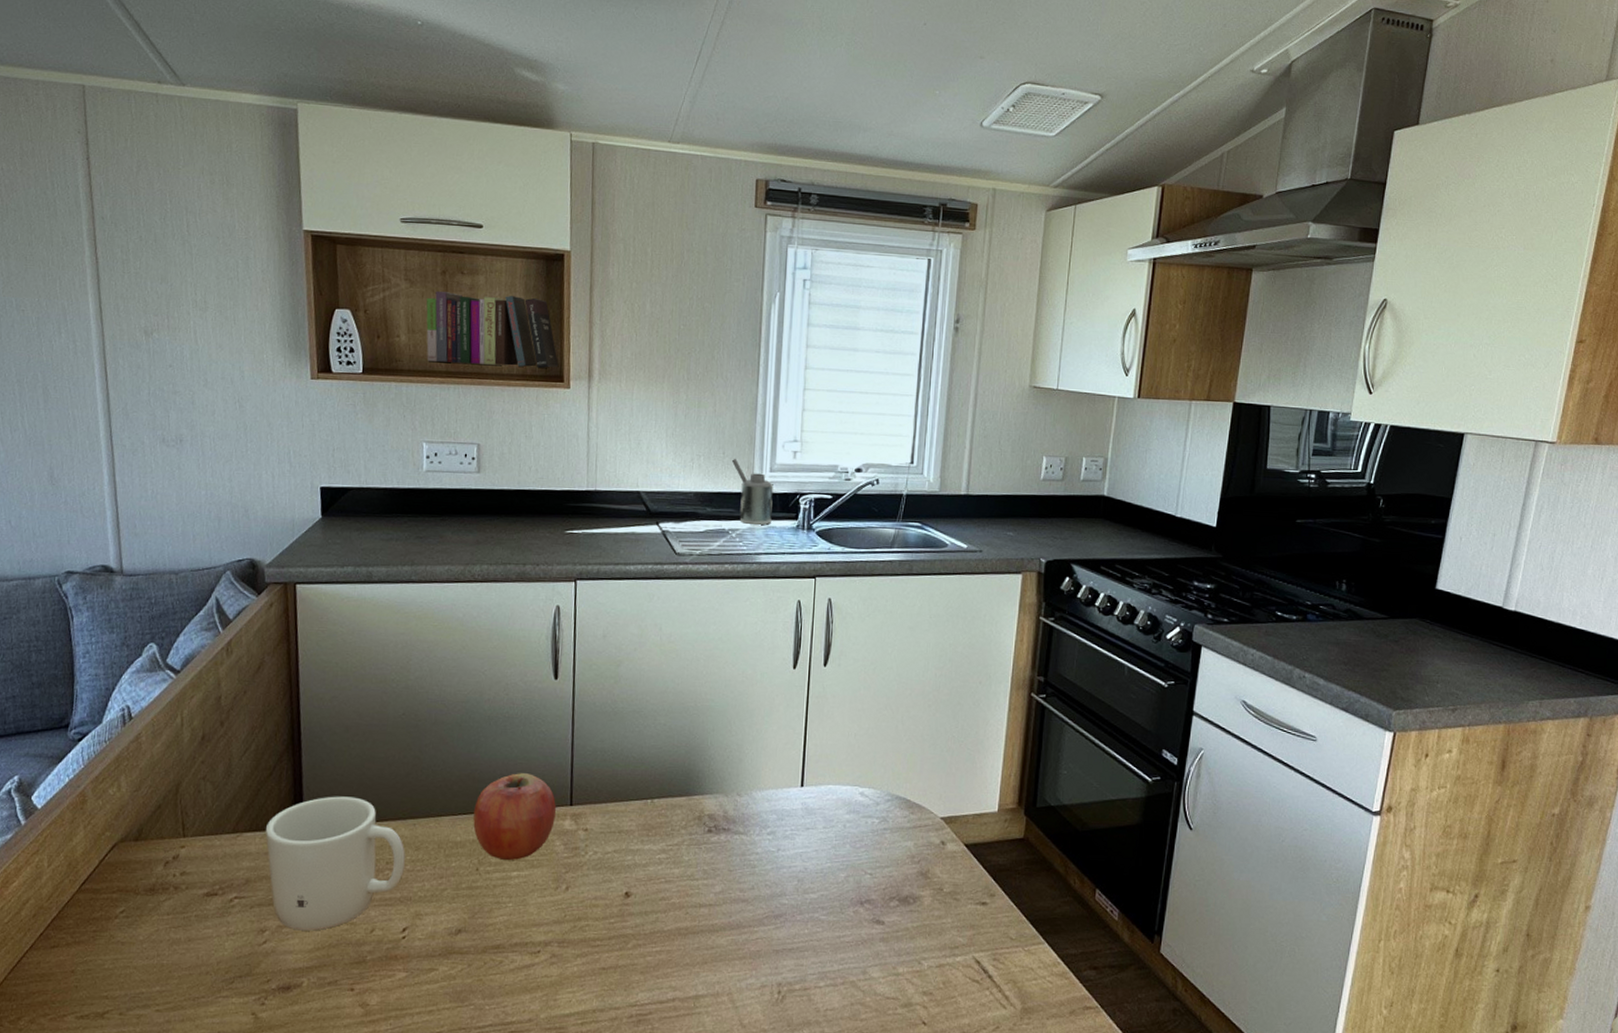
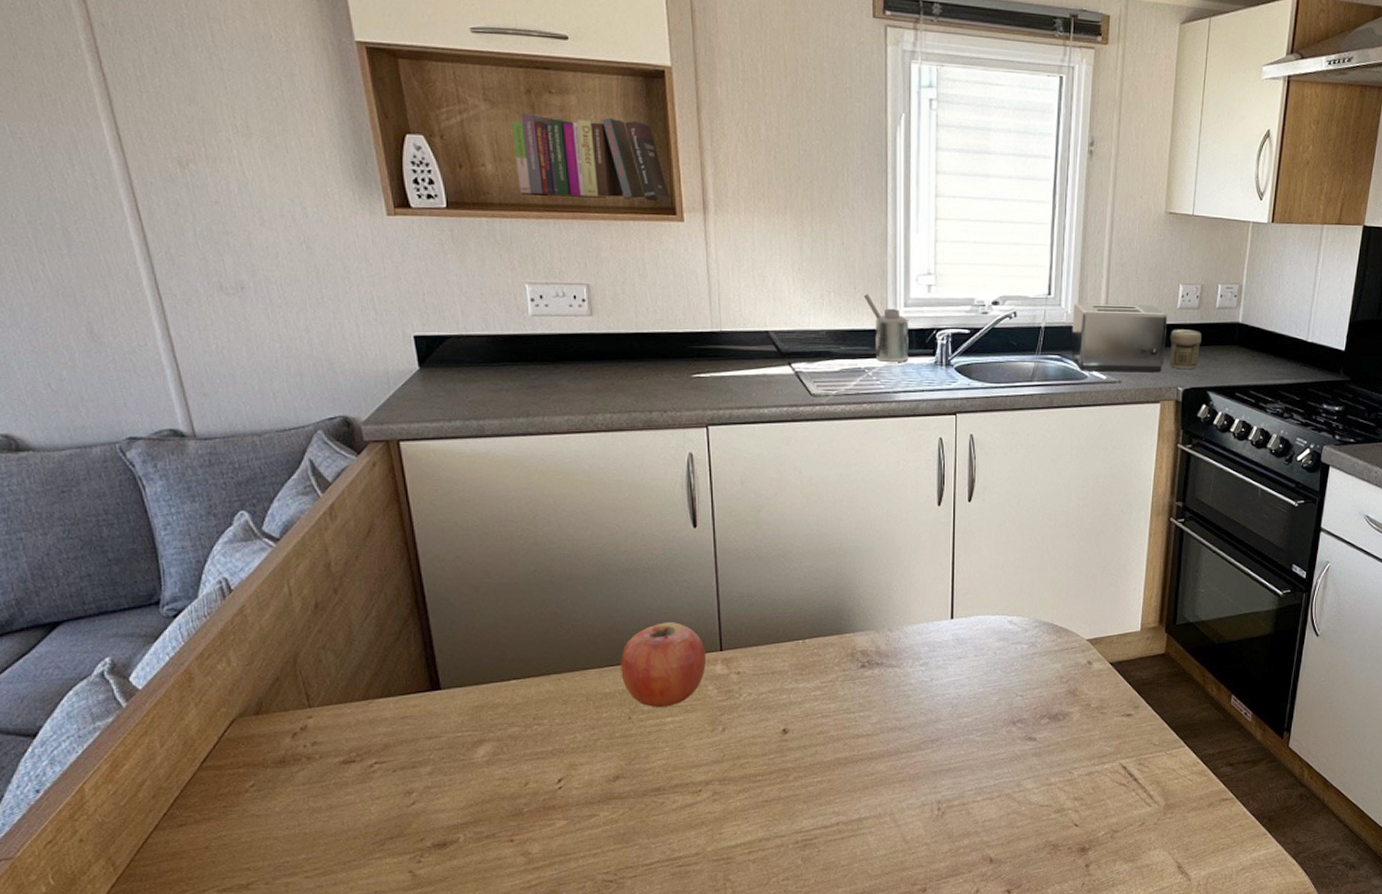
mug: present [265,796,406,931] -> none [398,656,554,790]
toaster: none [932,472,1031,543] -> present [1071,303,1168,373]
jar: none [1032,500,1065,542] -> present [1170,329,1201,370]

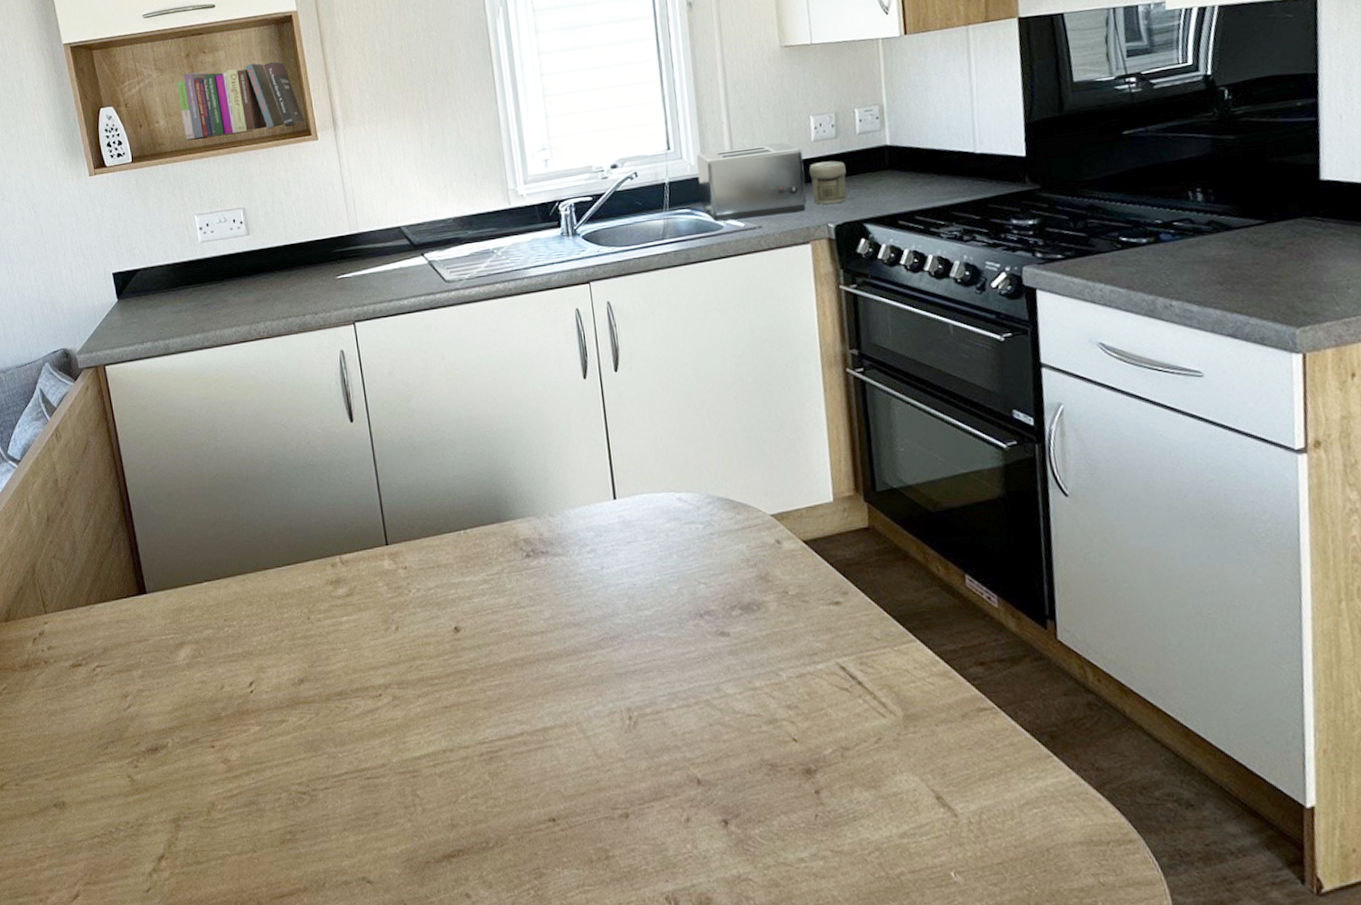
fruit: present [621,622,707,707] -> none [296,518,375,606]
soap dispenser: present [863,294,909,363] -> none [484,178,535,241]

